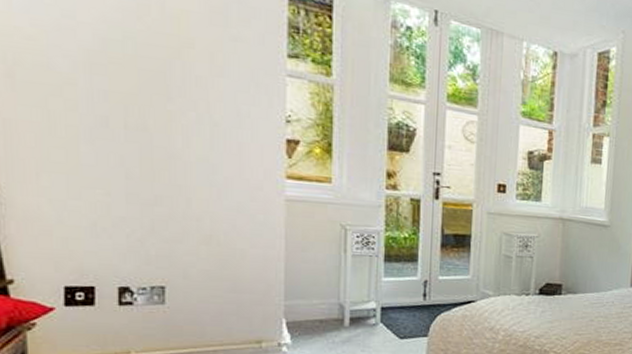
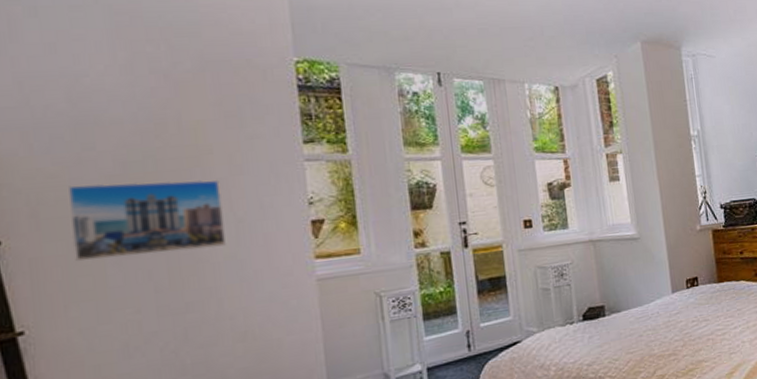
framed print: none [44,51,201,147] -> present [67,179,226,262]

